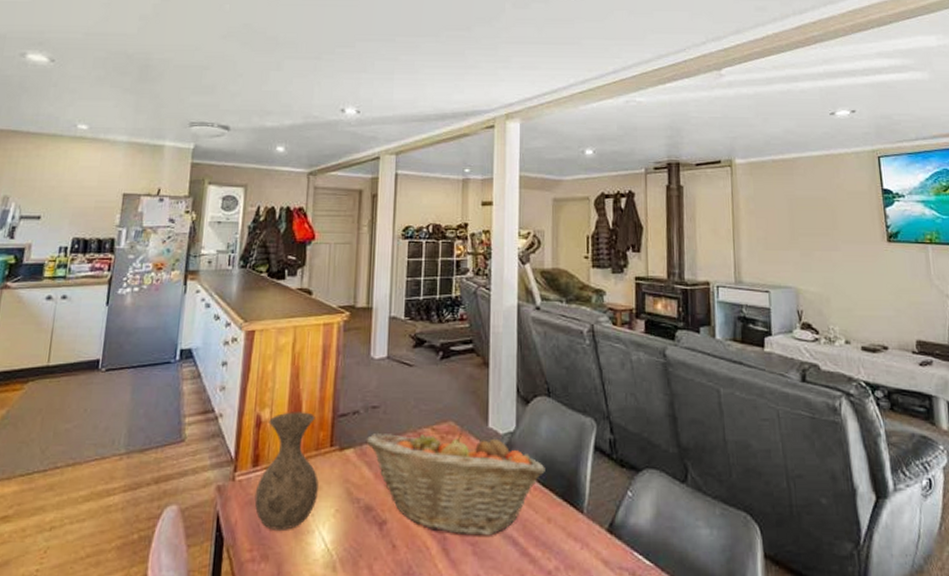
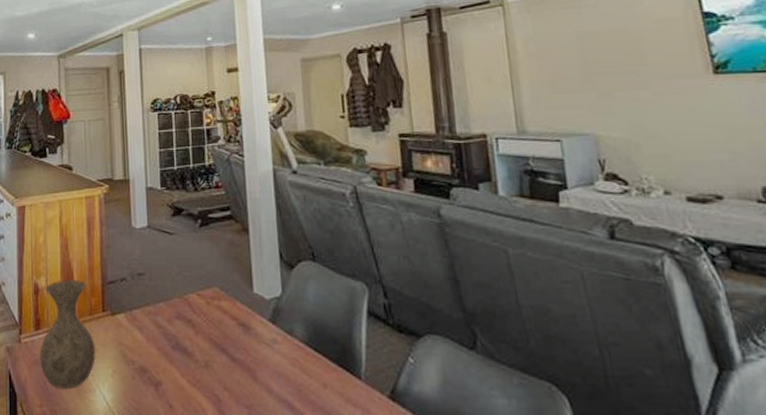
fruit basket: present [366,429,545,536] -> none [135,294,317,400]

